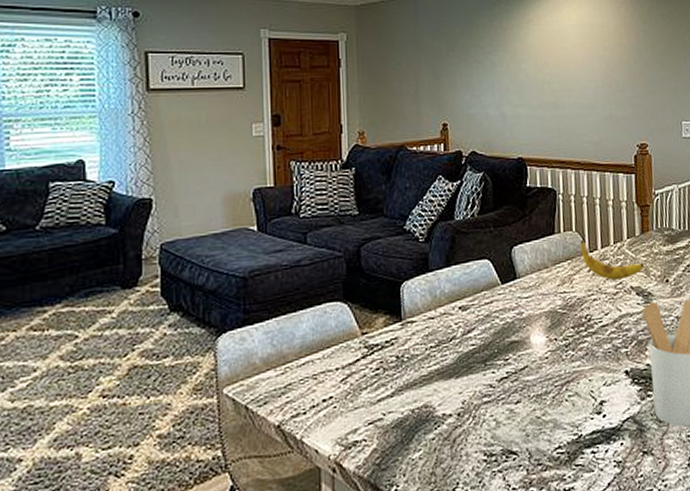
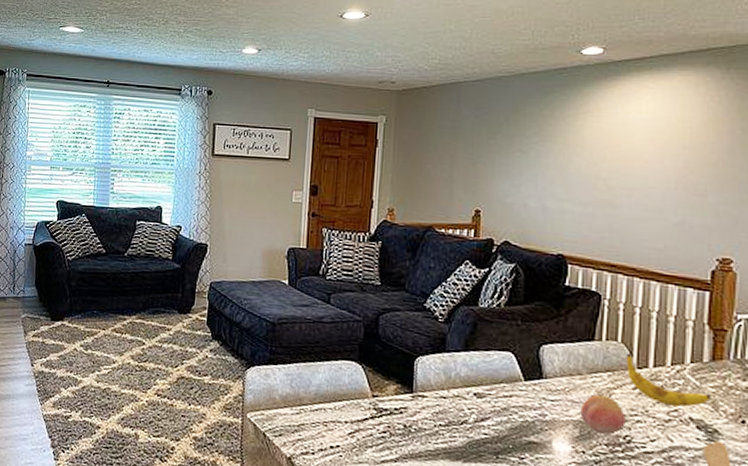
fruit: none [549,282,586,319] -> present [580,394,626,435]

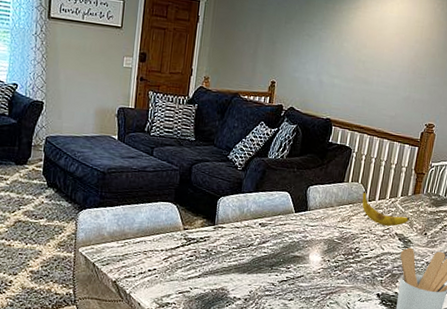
fruit: present [580,394,626,435] -> none [329,220,358,248]

